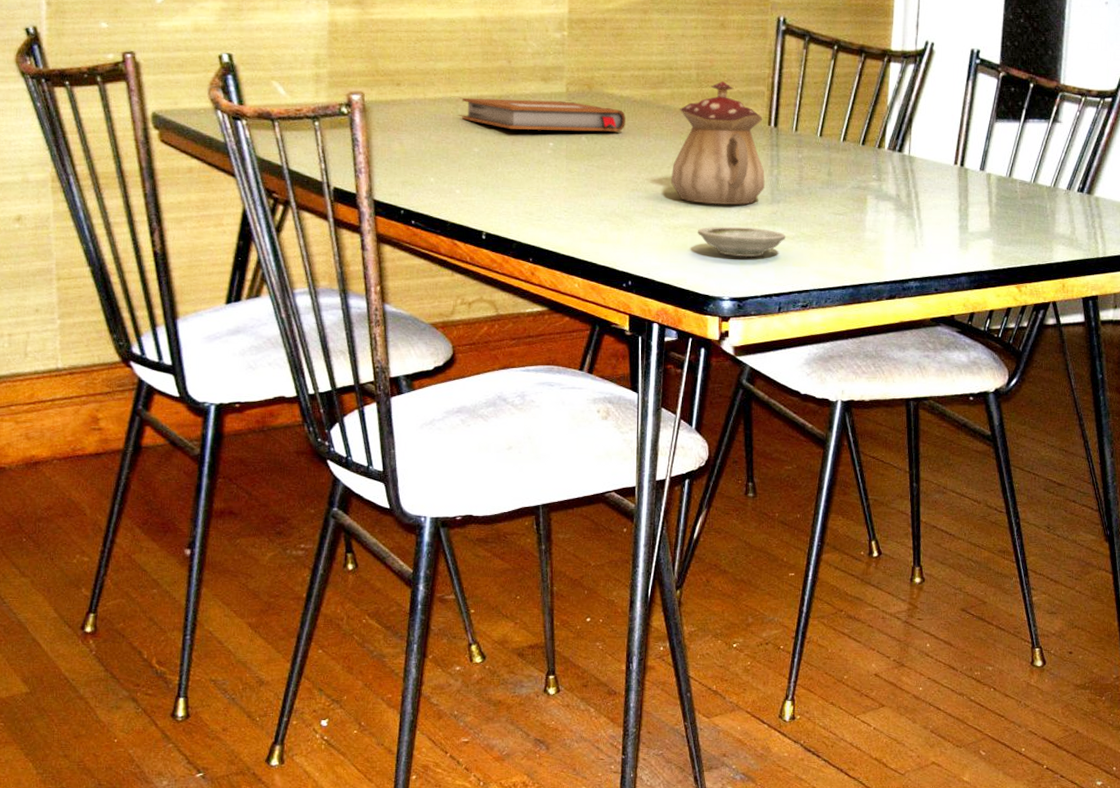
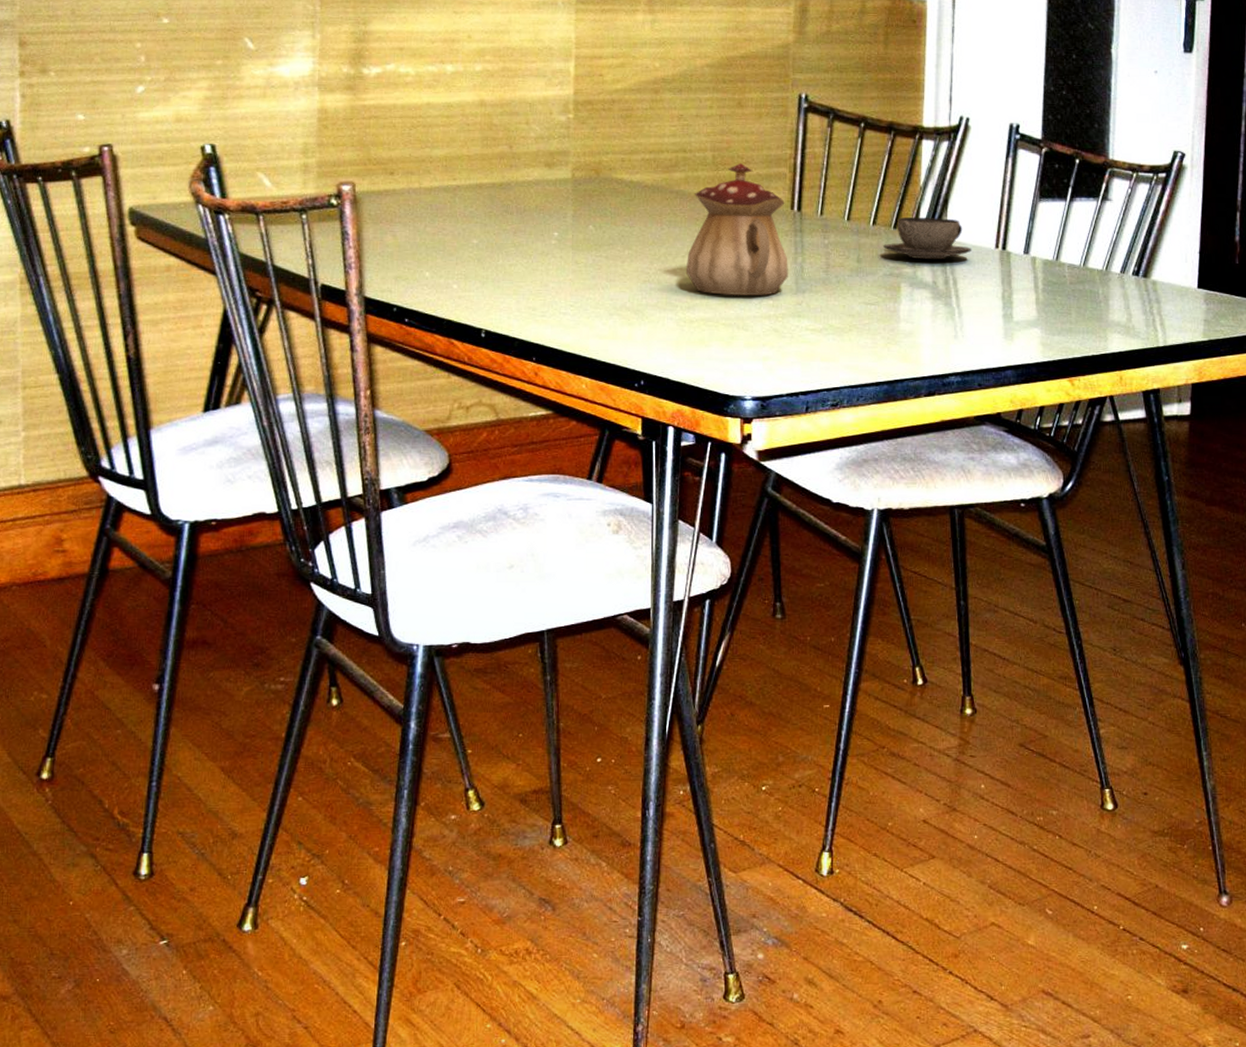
notebook: present [461,97,626,132] -> none [459,186,636,220]
saucer: present [698,226,785,257] -> none [716,319,812,352]
teacup: none [852,135,933,175] -> present [883,217,972,260]

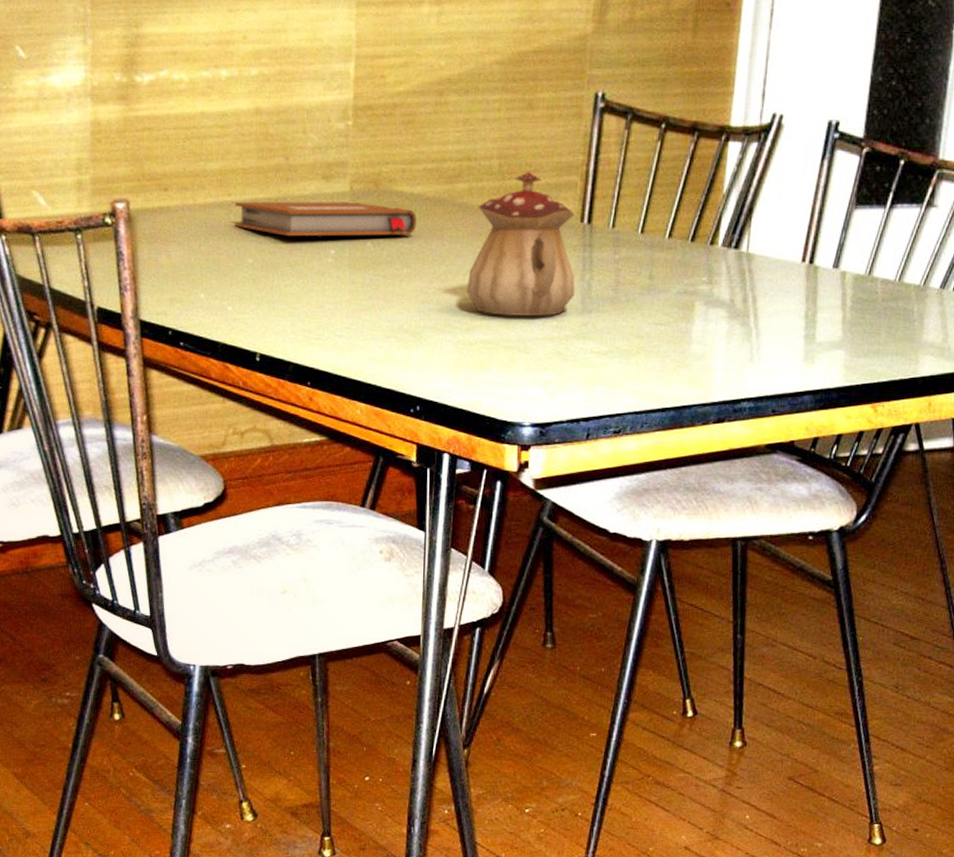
notebook: none [459,186,636,220] -> present [234,202,416,236]
teacup: present [883,217,972,260] -> none [679,229,776,276]

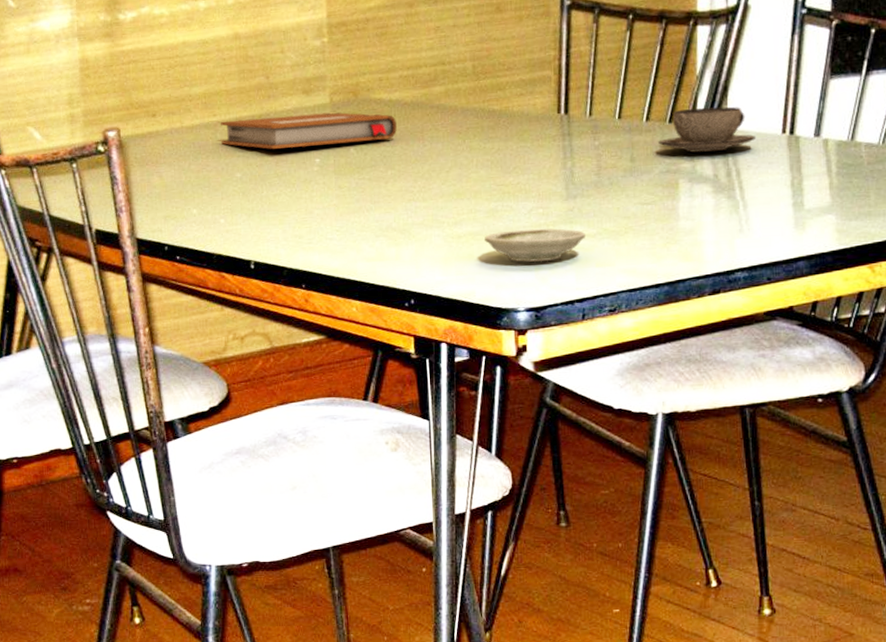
teapot: present [466,172,575,316] -> none [450,70,558,207]
saucer: none [496,341,597,376] -> present [485,228,585,262]
teacup: none [679,229,776,276] -> present [659,106,757,153]

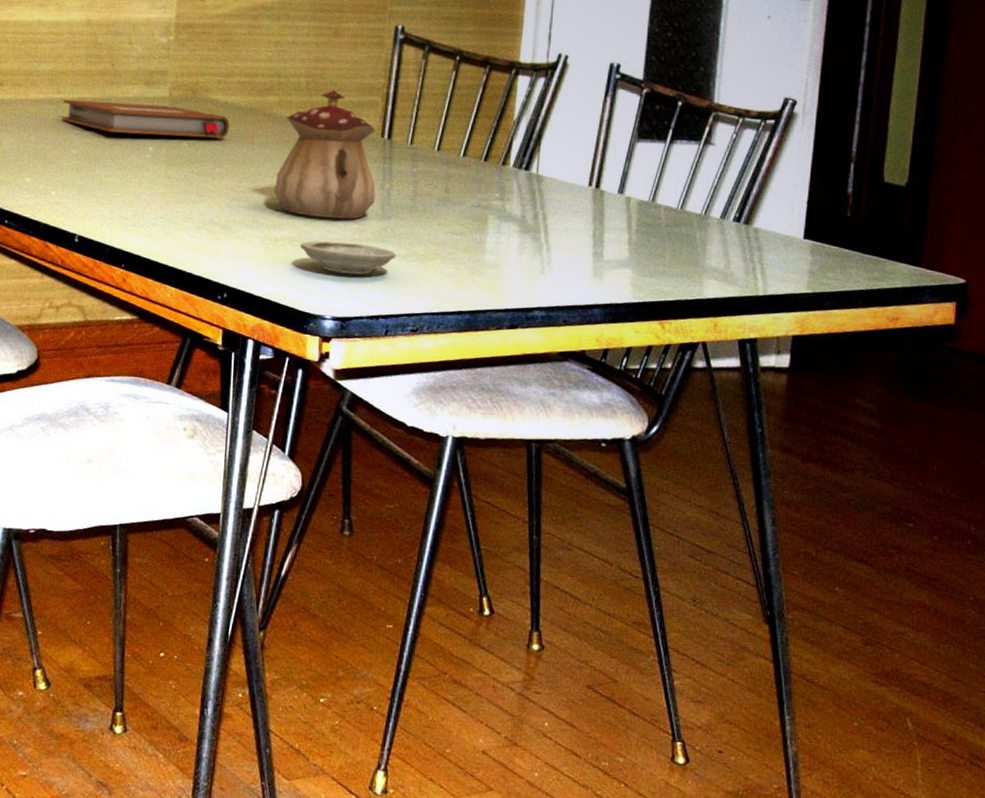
teapot: none [450,70,558,207] -> present [273,90,376,219]
teacup: present [659,106,757,153] -> none [473,150,565,195]

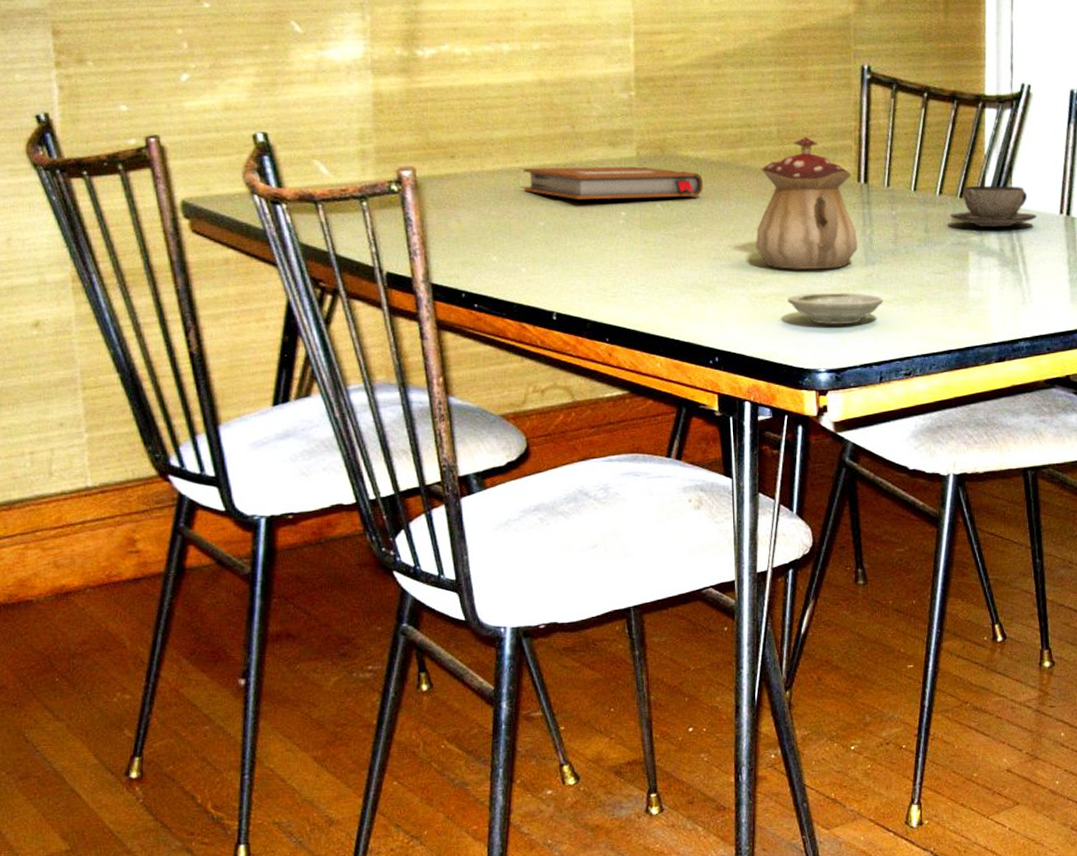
teacup: none [473,150,565,195] -> present [950,186,1038,228]

